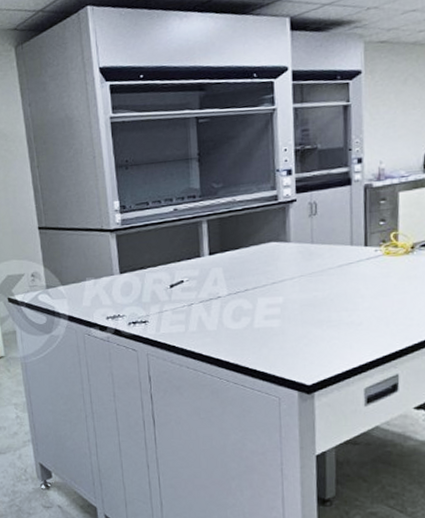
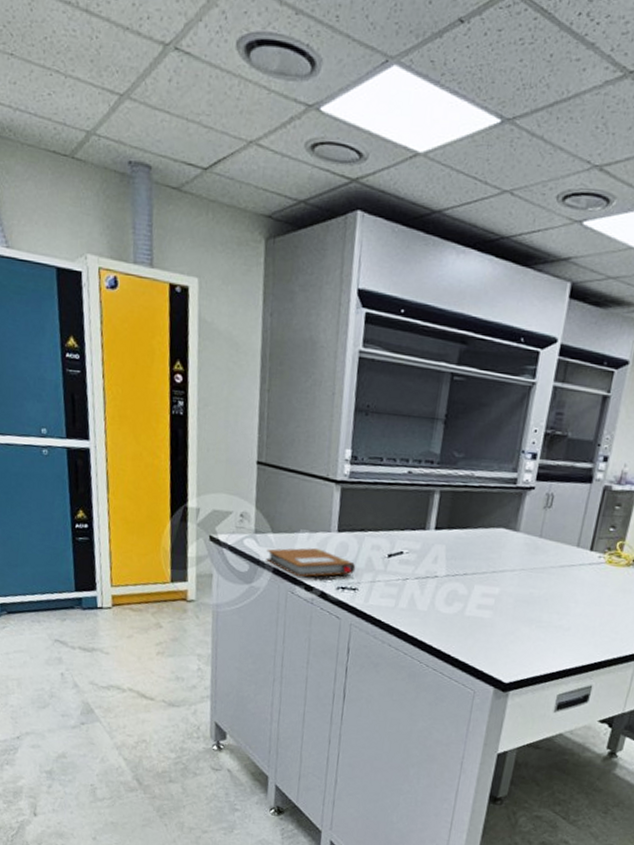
notebook: none [60,291,143,320] -> present [266,547,356,577]

